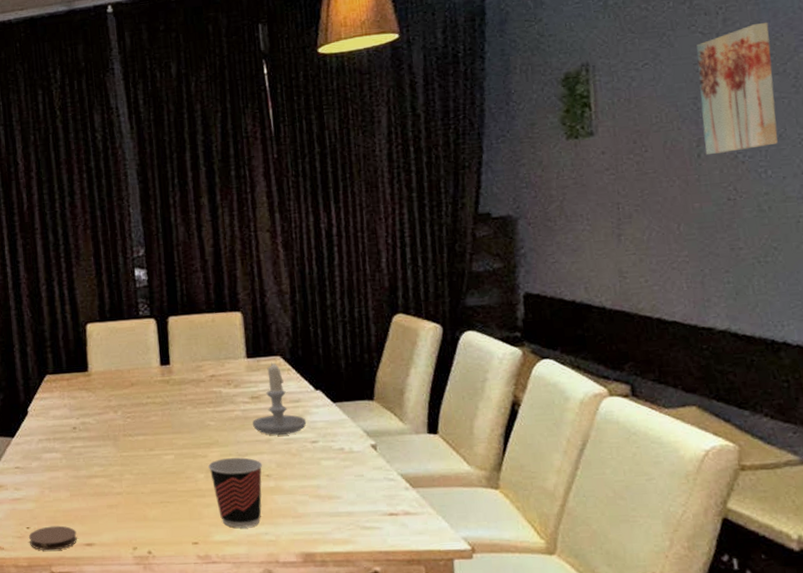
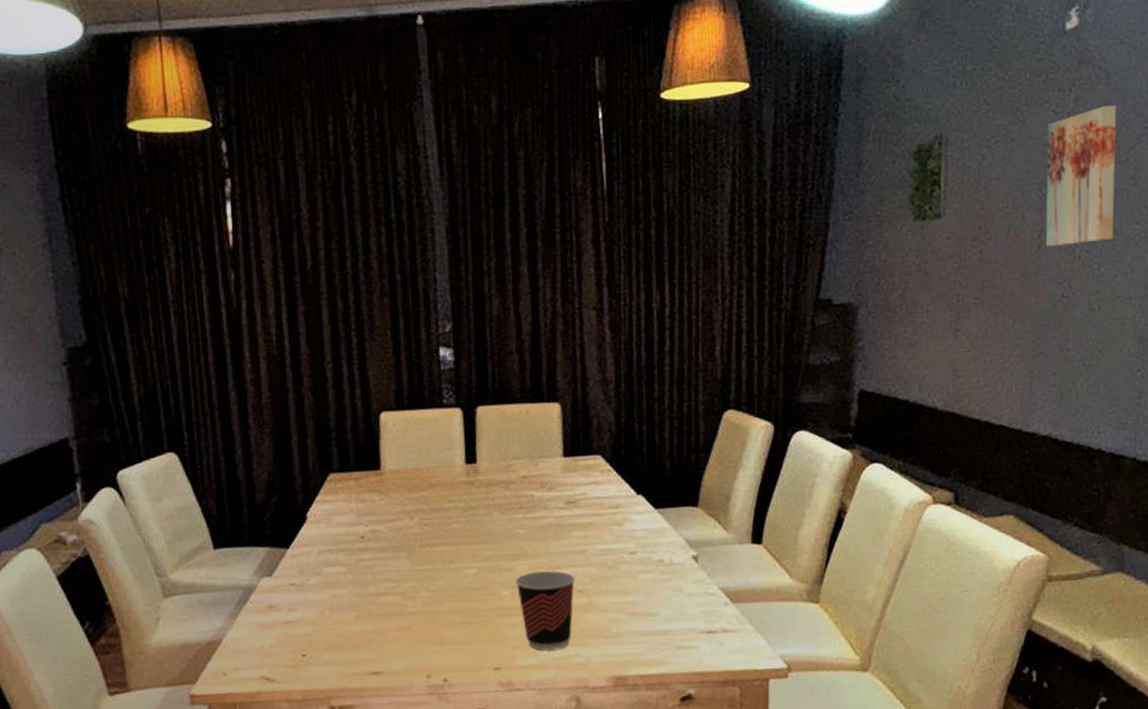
coaster: present [29,525,77,551] -> none [305,652,362,682]
candle: present [252,362,307,435] -> none [567,462,626,545]

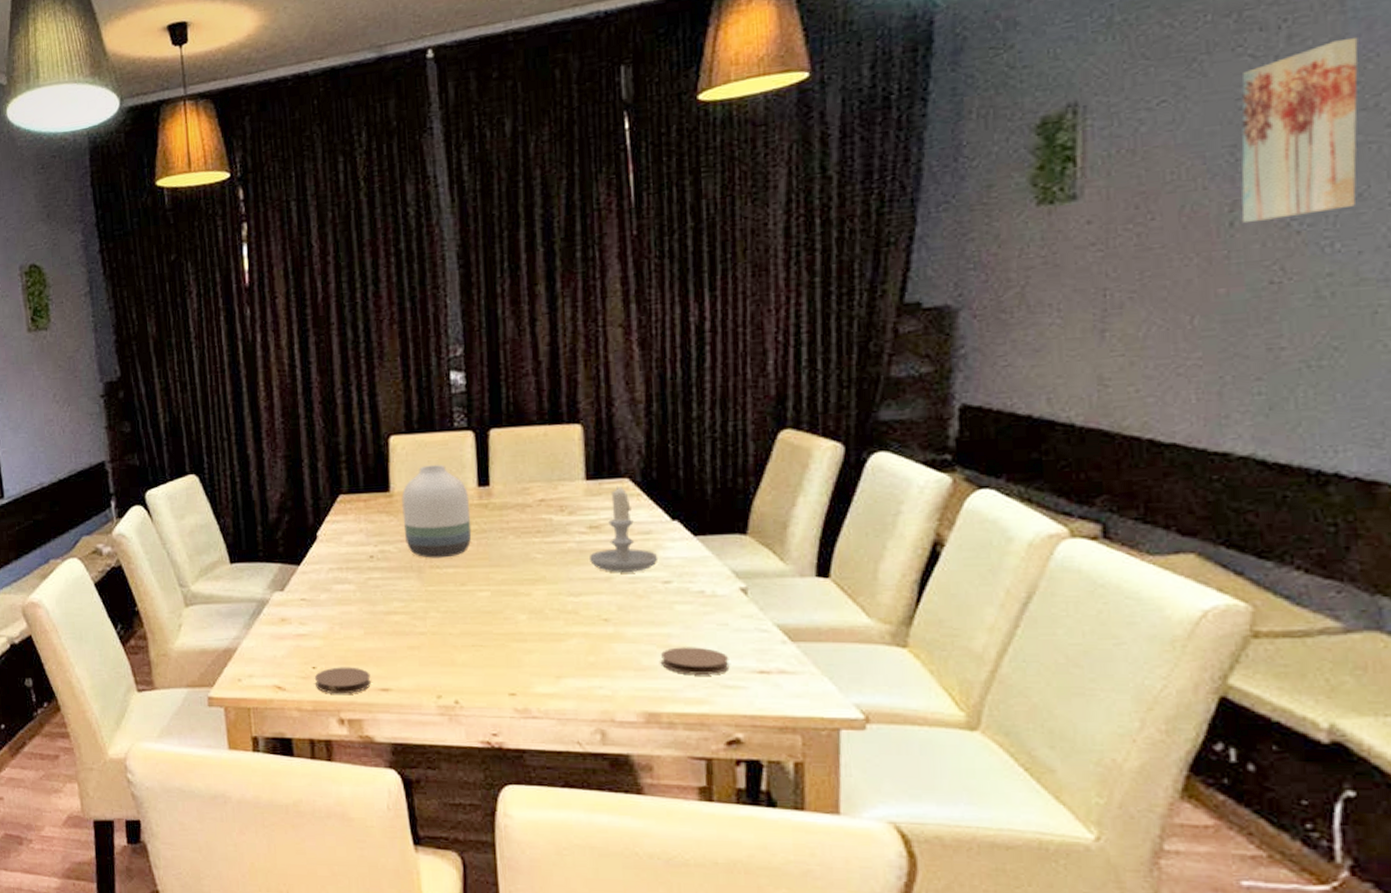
coaster: none [305,652,362,682] -> present [315,667,371,694]
vase: none [392,442,460,537] -> present [402,465,472,558]
cup: present [515,571,576,650] -> none [532,597,600,679]
candle: none [567,462,626,545] -> present [590,486,659,572]
coaster: none [627,612,684,638] -> present [660,647,730,674]

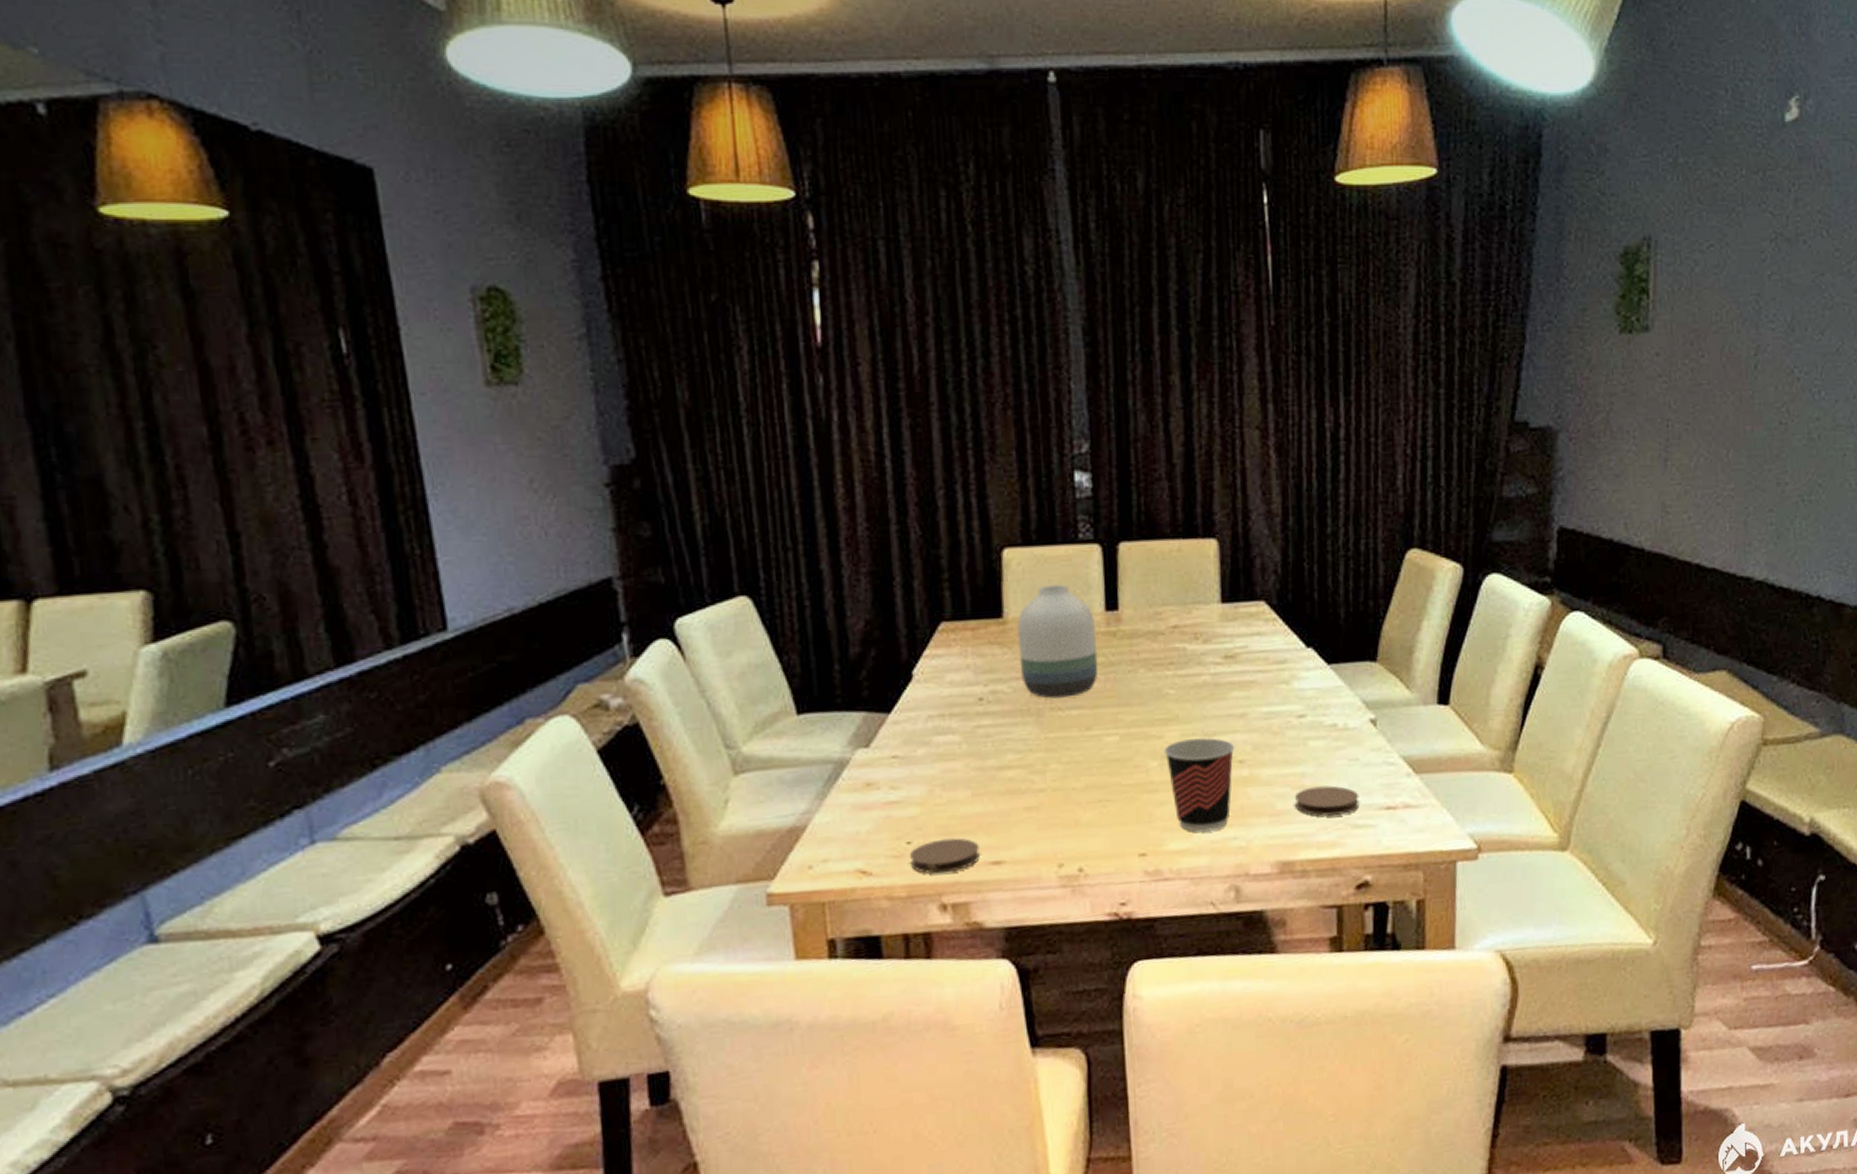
cup: none [532,597,600,679] -> present [1164,738,1235,832]
candle: present [590,486,659,572] -> none [1225,609,1293,707]
wall art: present [1241,37,1358,224] -> none [1762,208,1839,367]

